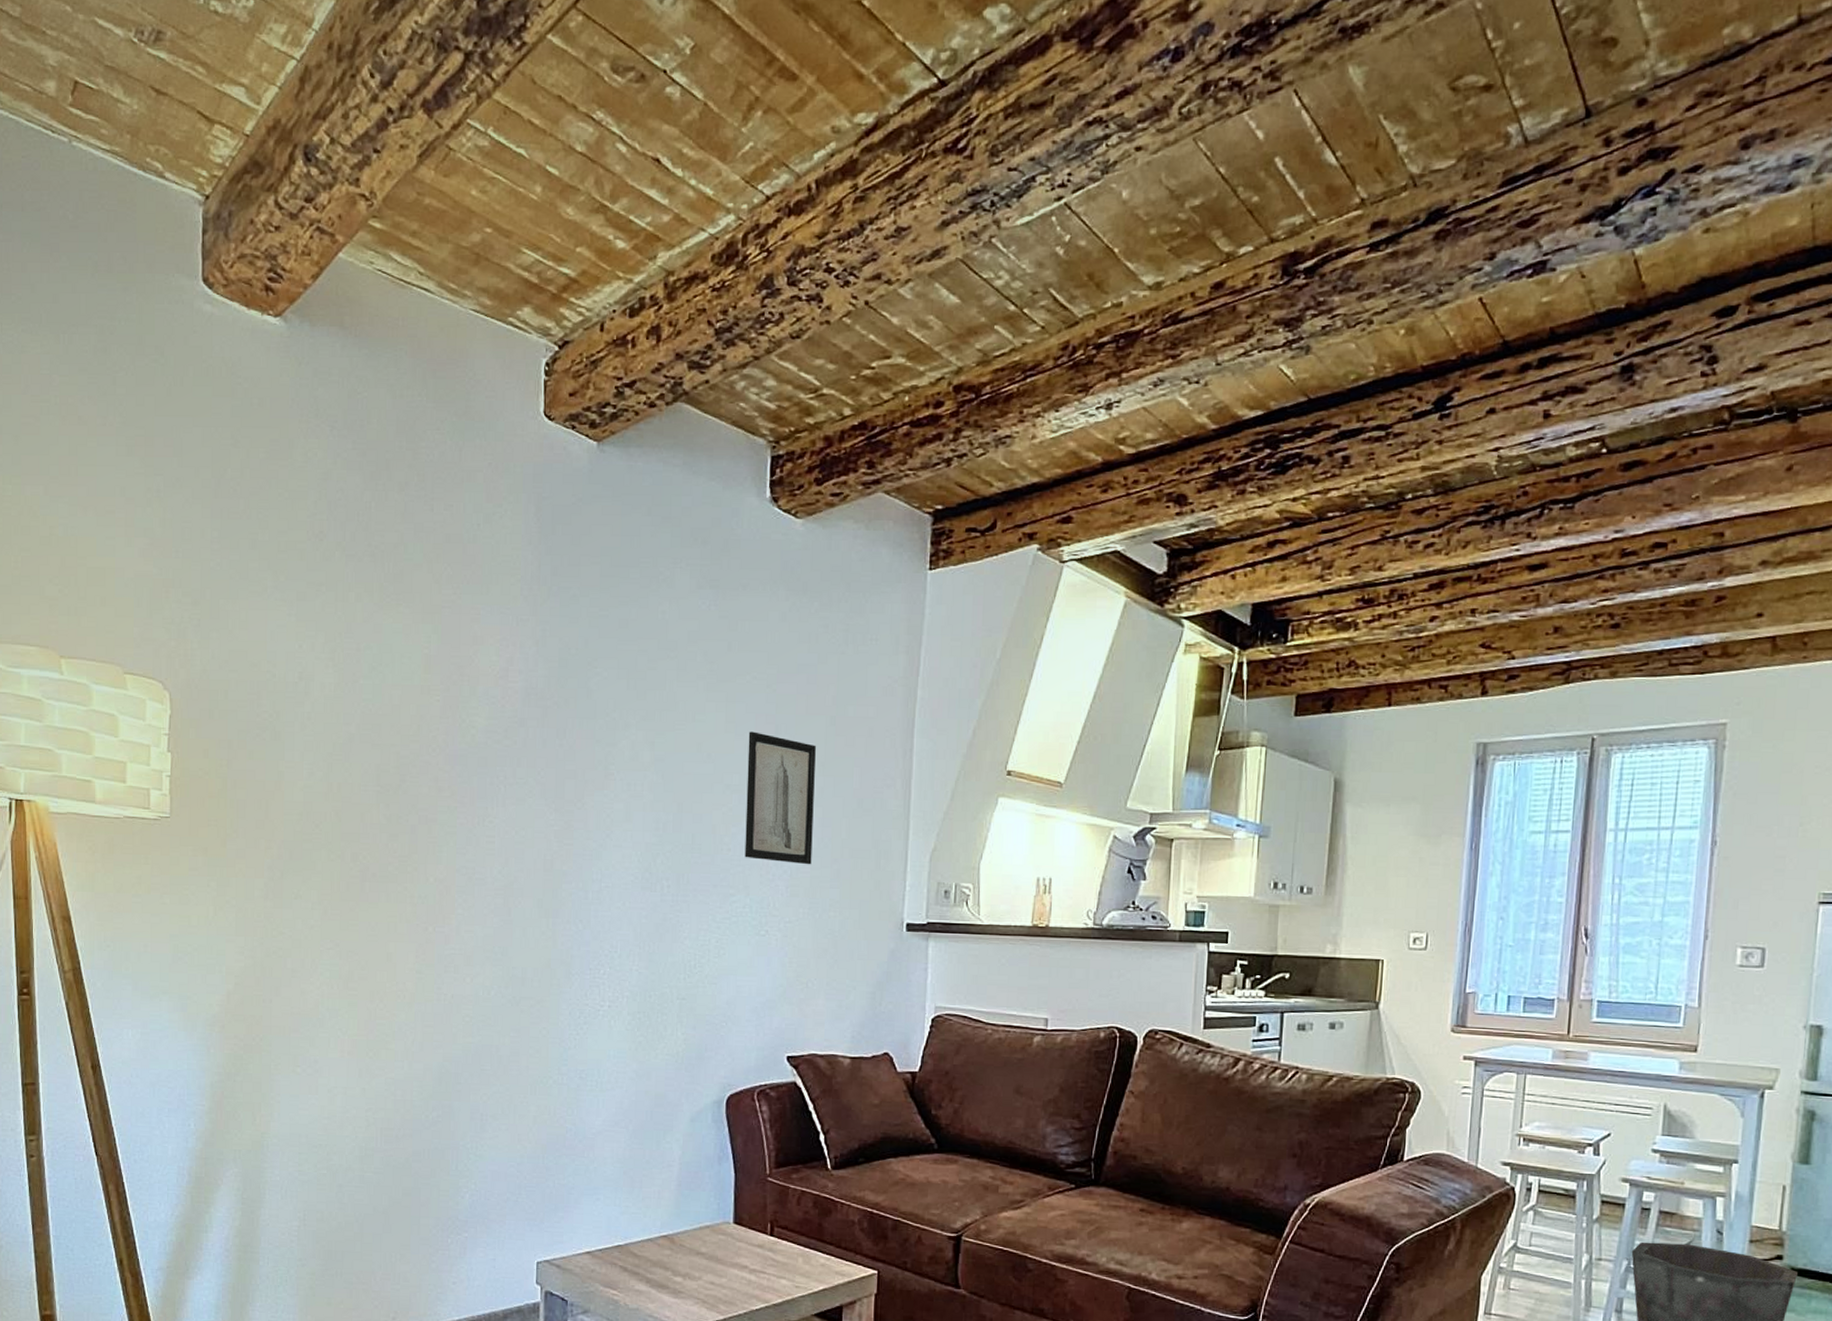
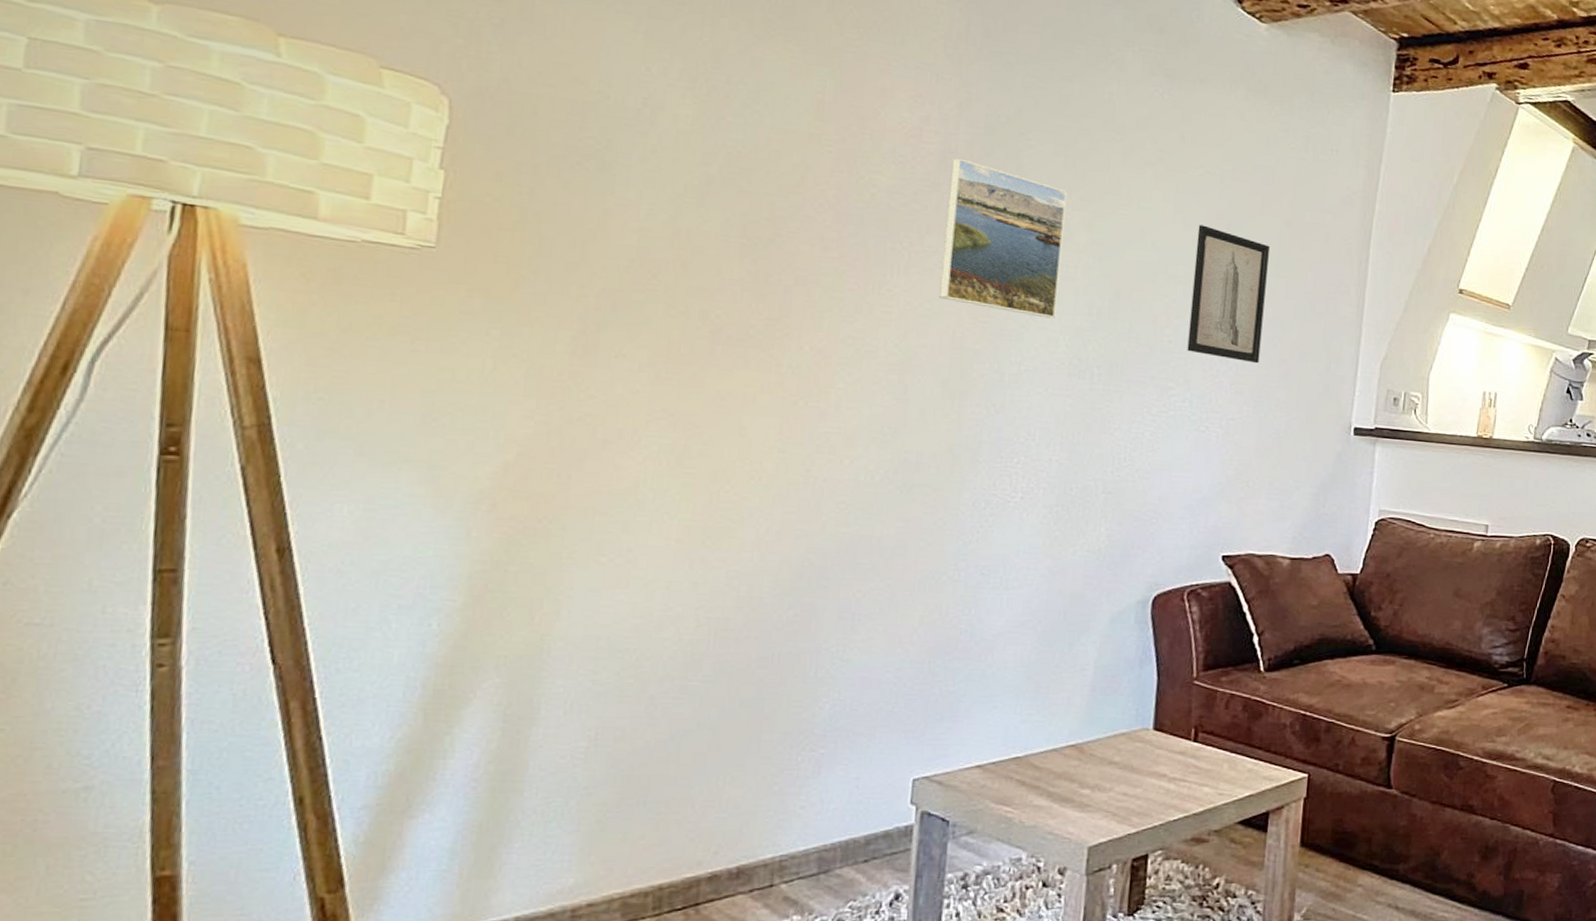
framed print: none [531,693,631,836] -> present [939,158,1067,319]

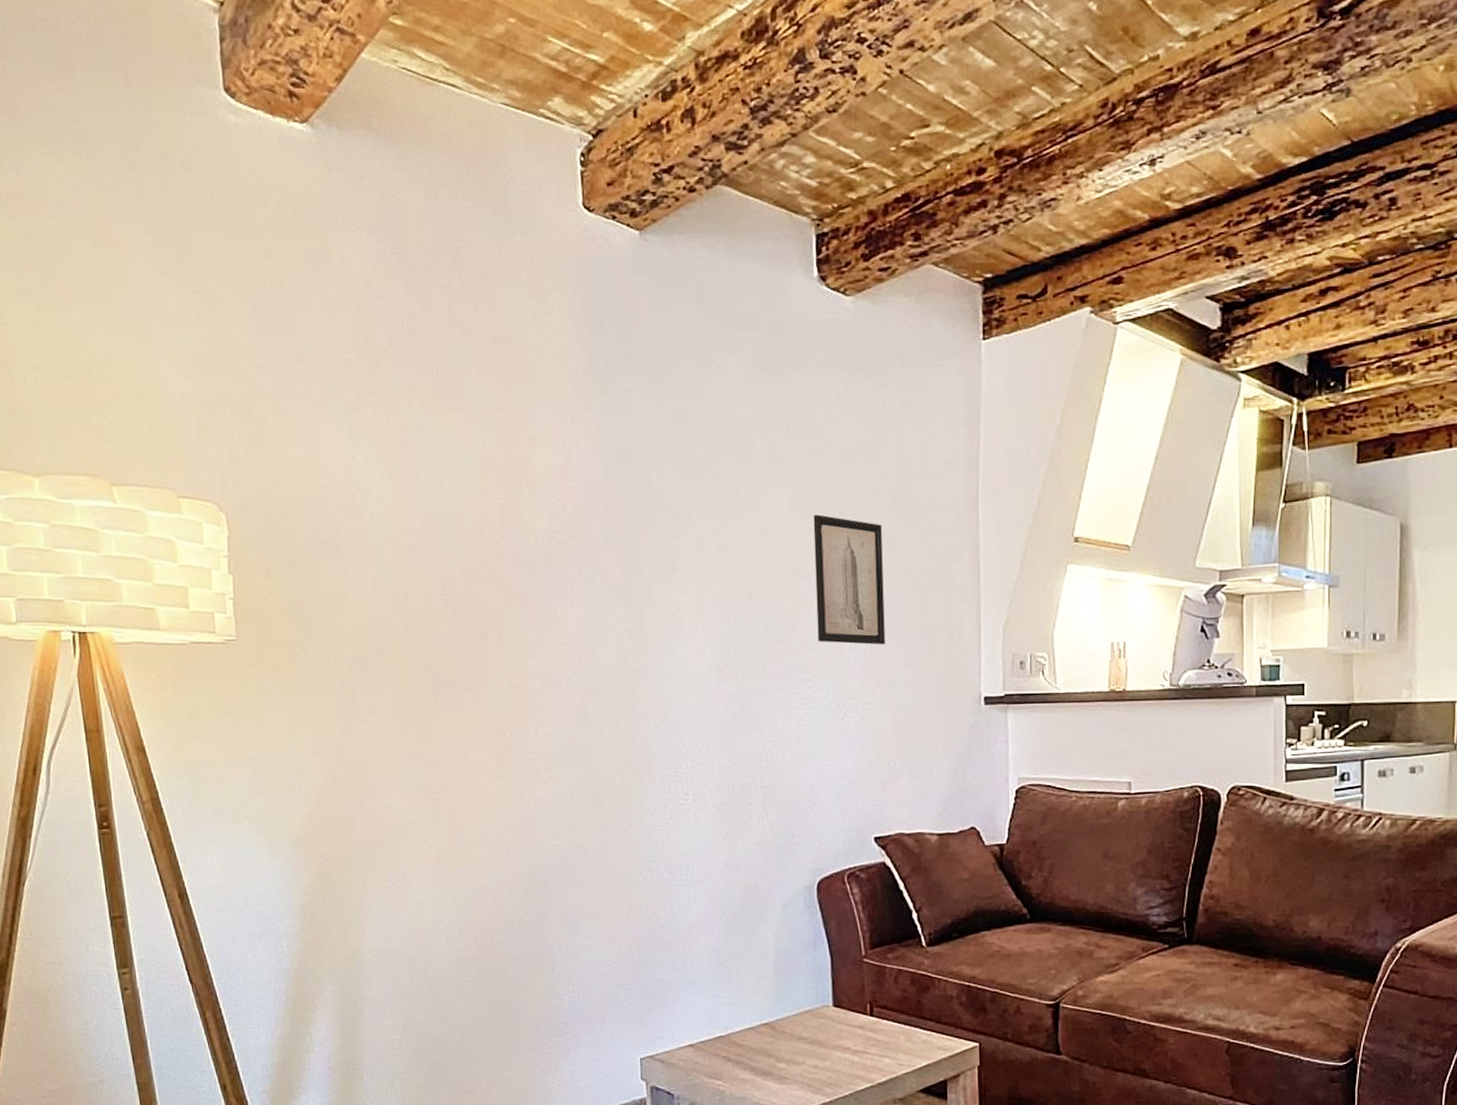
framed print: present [939,158,1067,319] -> none [594,489,699,629]

